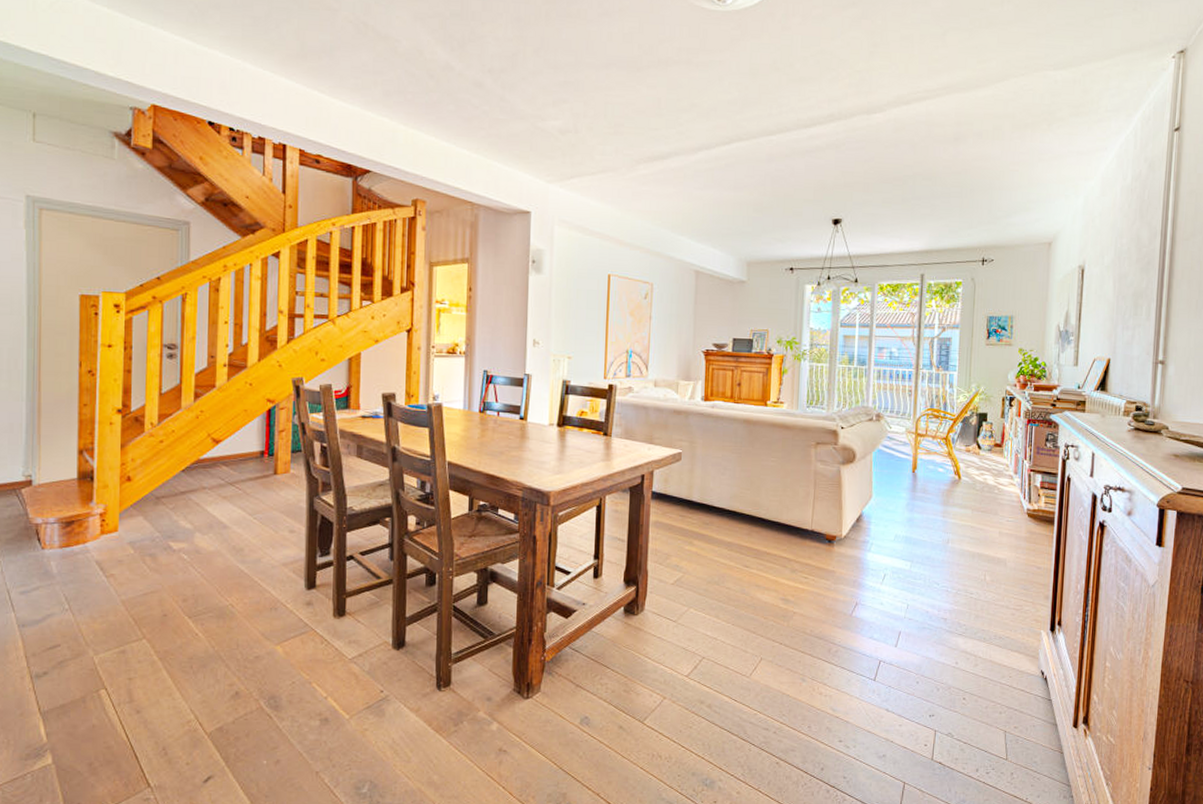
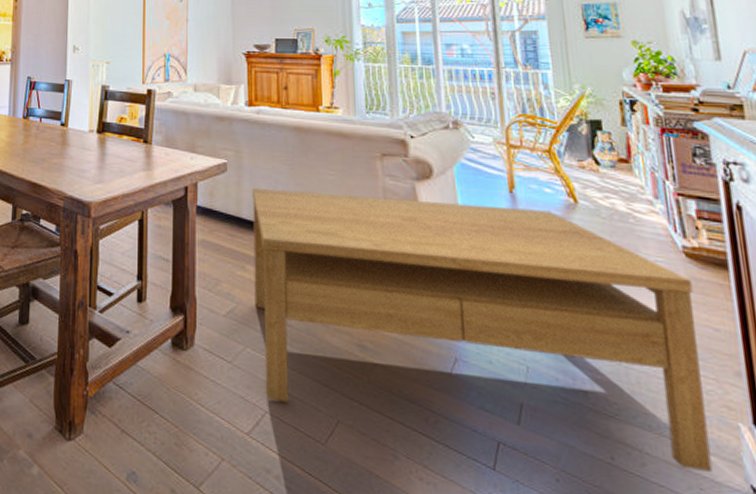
coffee table: none [699,475,1029,665] -> present [253,189,713,472]

